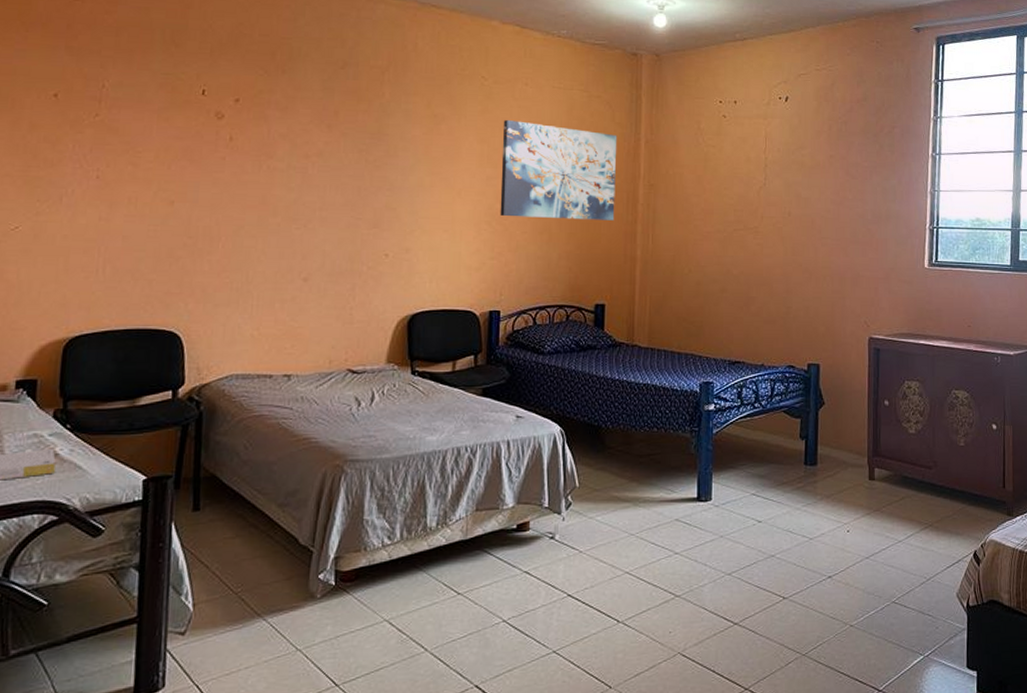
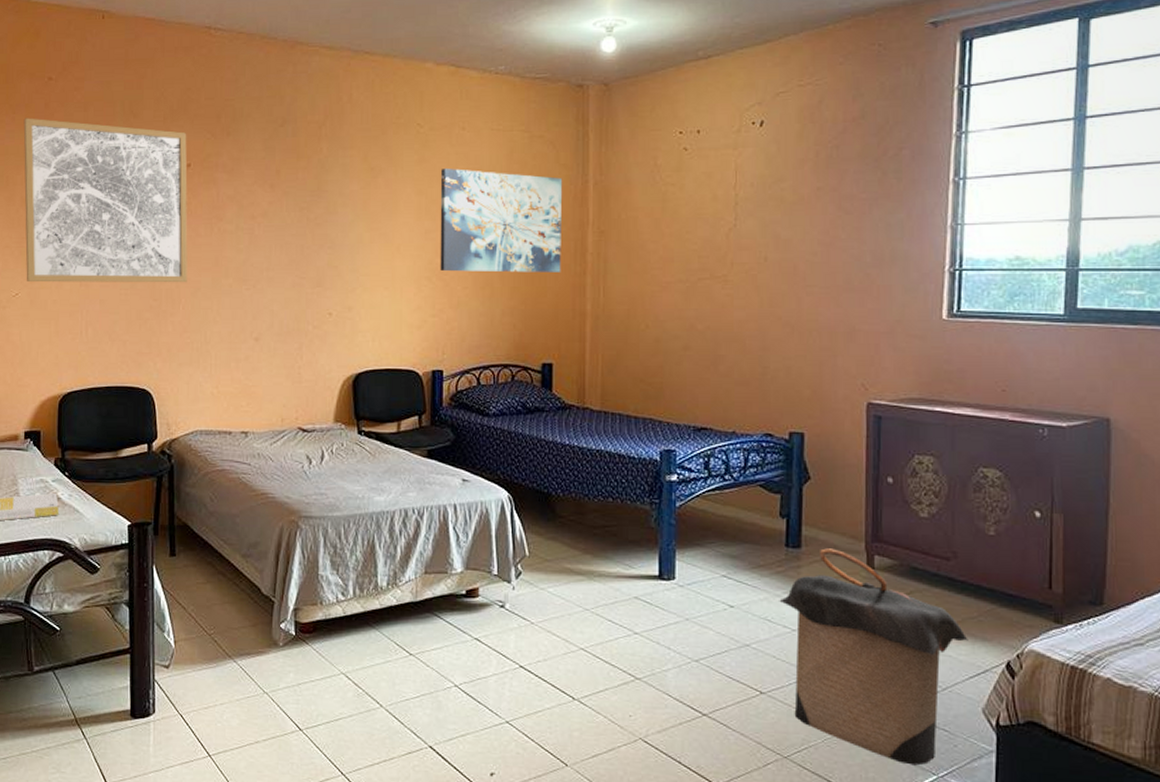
wall art: none [30,37,237,221] -> present [23,118,188,283]
laundry hamper: none [799,464,946,649] -> present [779,548,968,766]

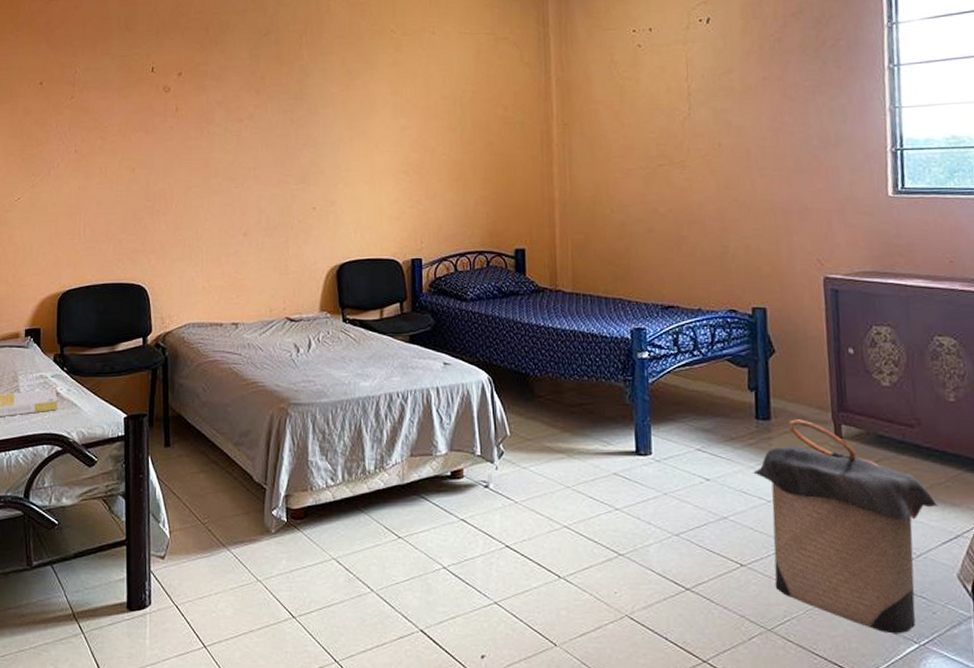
wall art: present [23,118,188,283] -> none [26,35,180,187]
wall art: present [440,169,563,273] -> none [413,70,530,166]

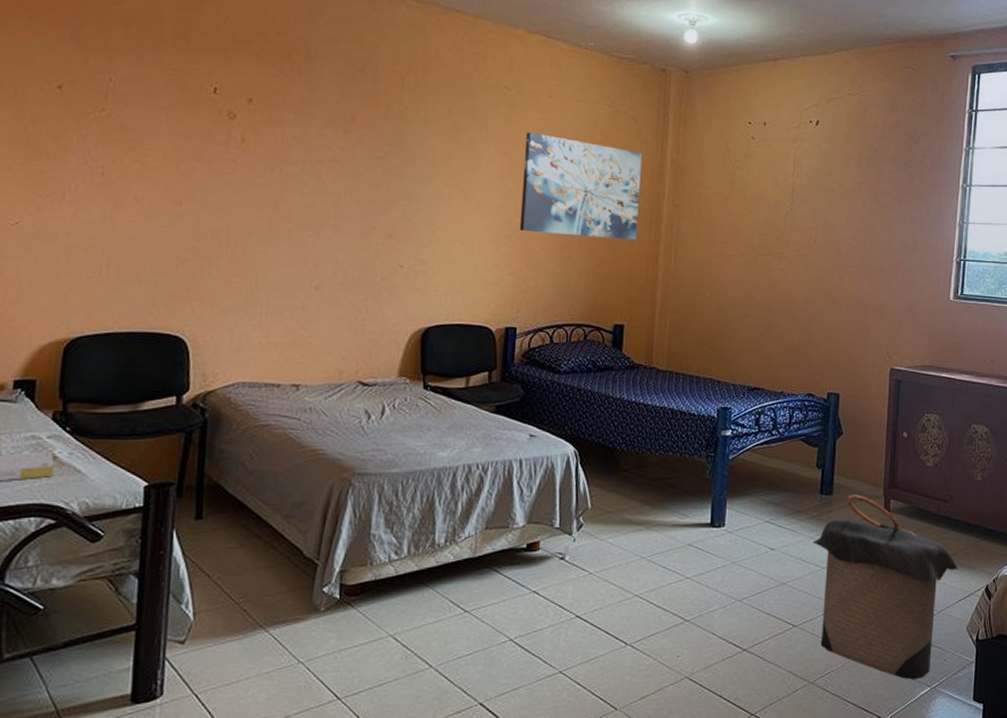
wall art: none [413,70,530,166] -> present [519,132,643,240]

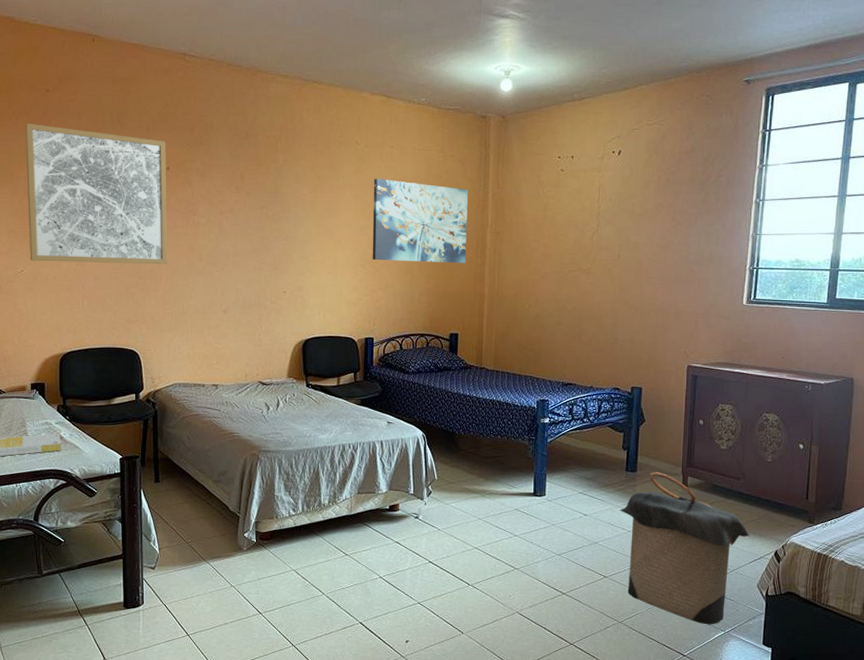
wall art: none [31,26,251,224] -> present [25,123,168,265]

